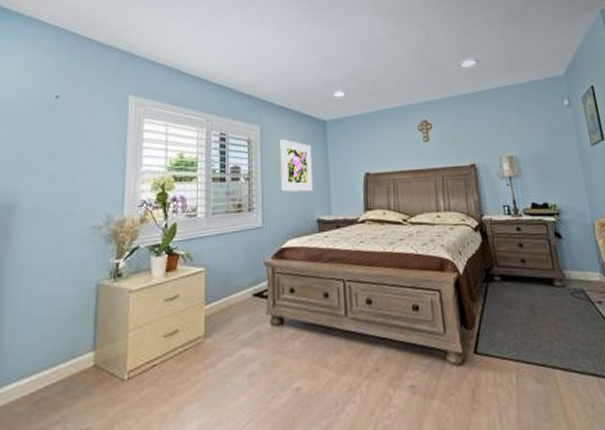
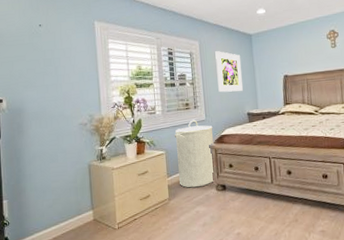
laundry hamper: none [218,226,272,321] -> present [174,119,214,188]

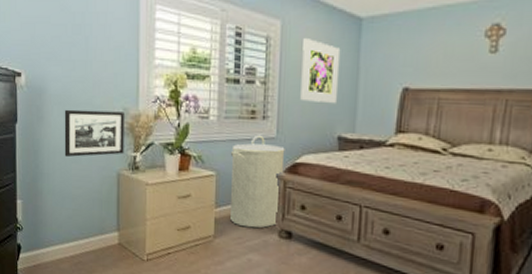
picture frame: none [41,118,92,159] -> present [64,109,124,158]

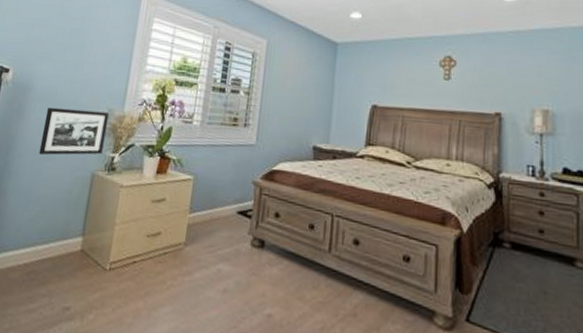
laundry hamper: present [229,134,285,229] -> none [203,141,263,236]
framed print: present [300,38,341,103] -> none [280,57,319,115]

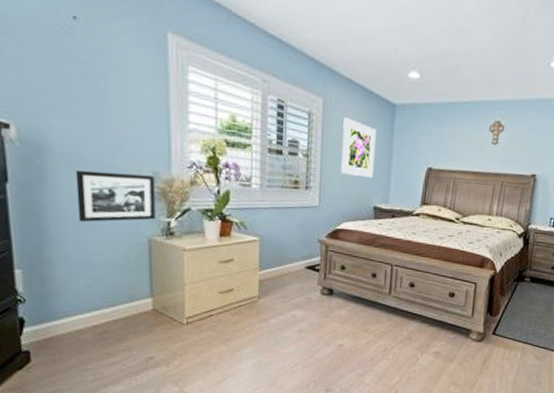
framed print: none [280,57,319,115] -> present [341,117,377,177]

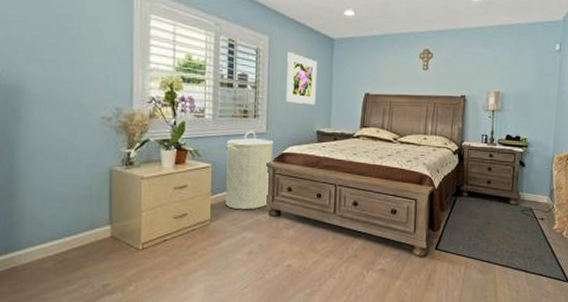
picture frame: present [75,169,155,223] -> none [47,108,117,156]
laundry hamper: none [273,203,327,288] -> present [224,130,274,210]

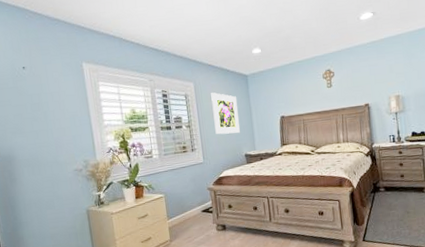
laundry hamper: present [224,130,274,210] -> none [172,162,214,229]

